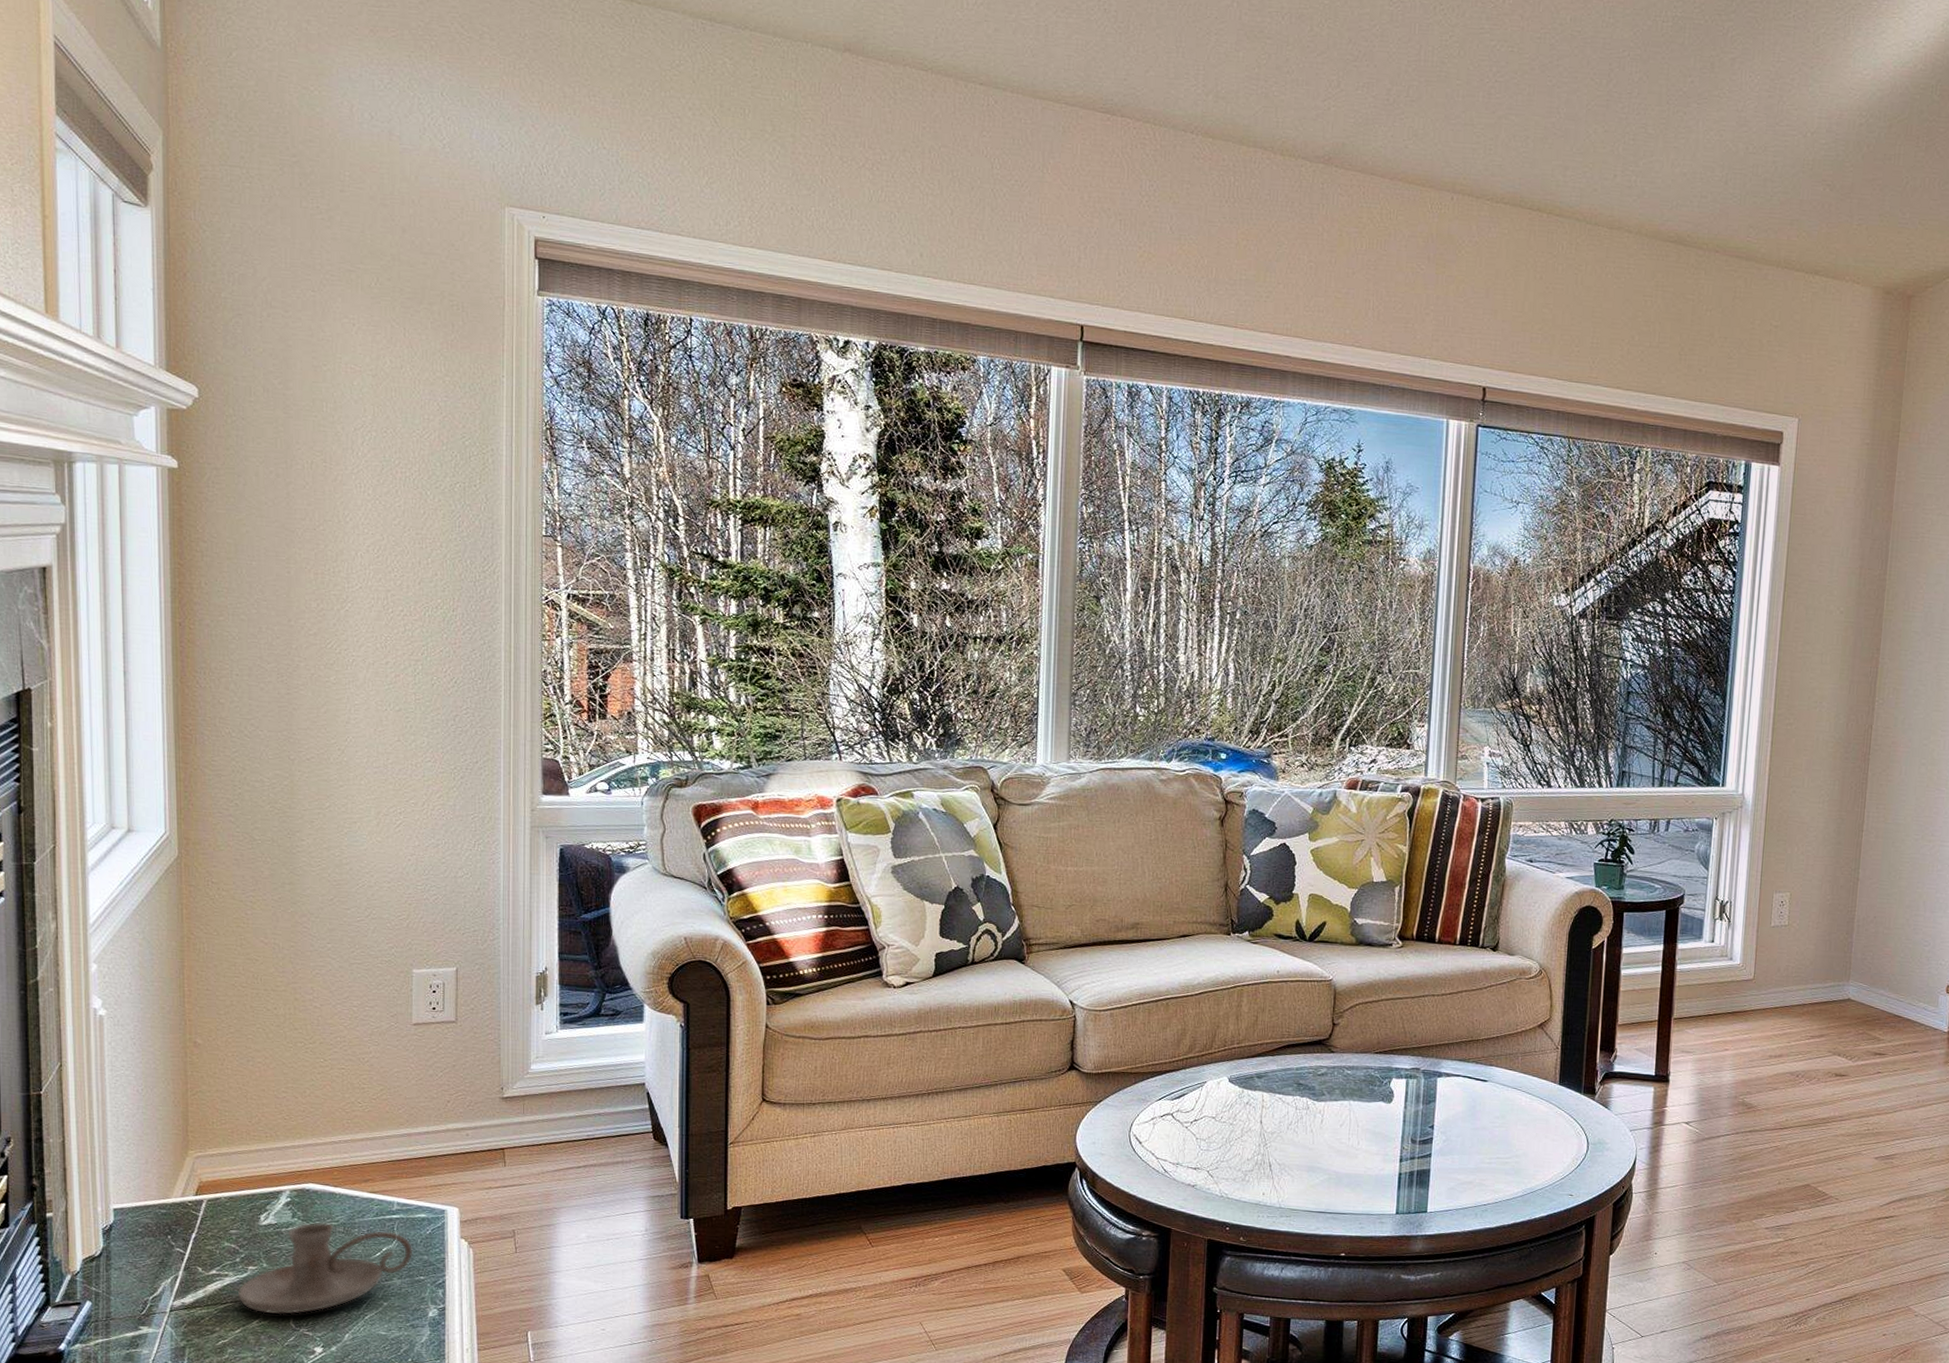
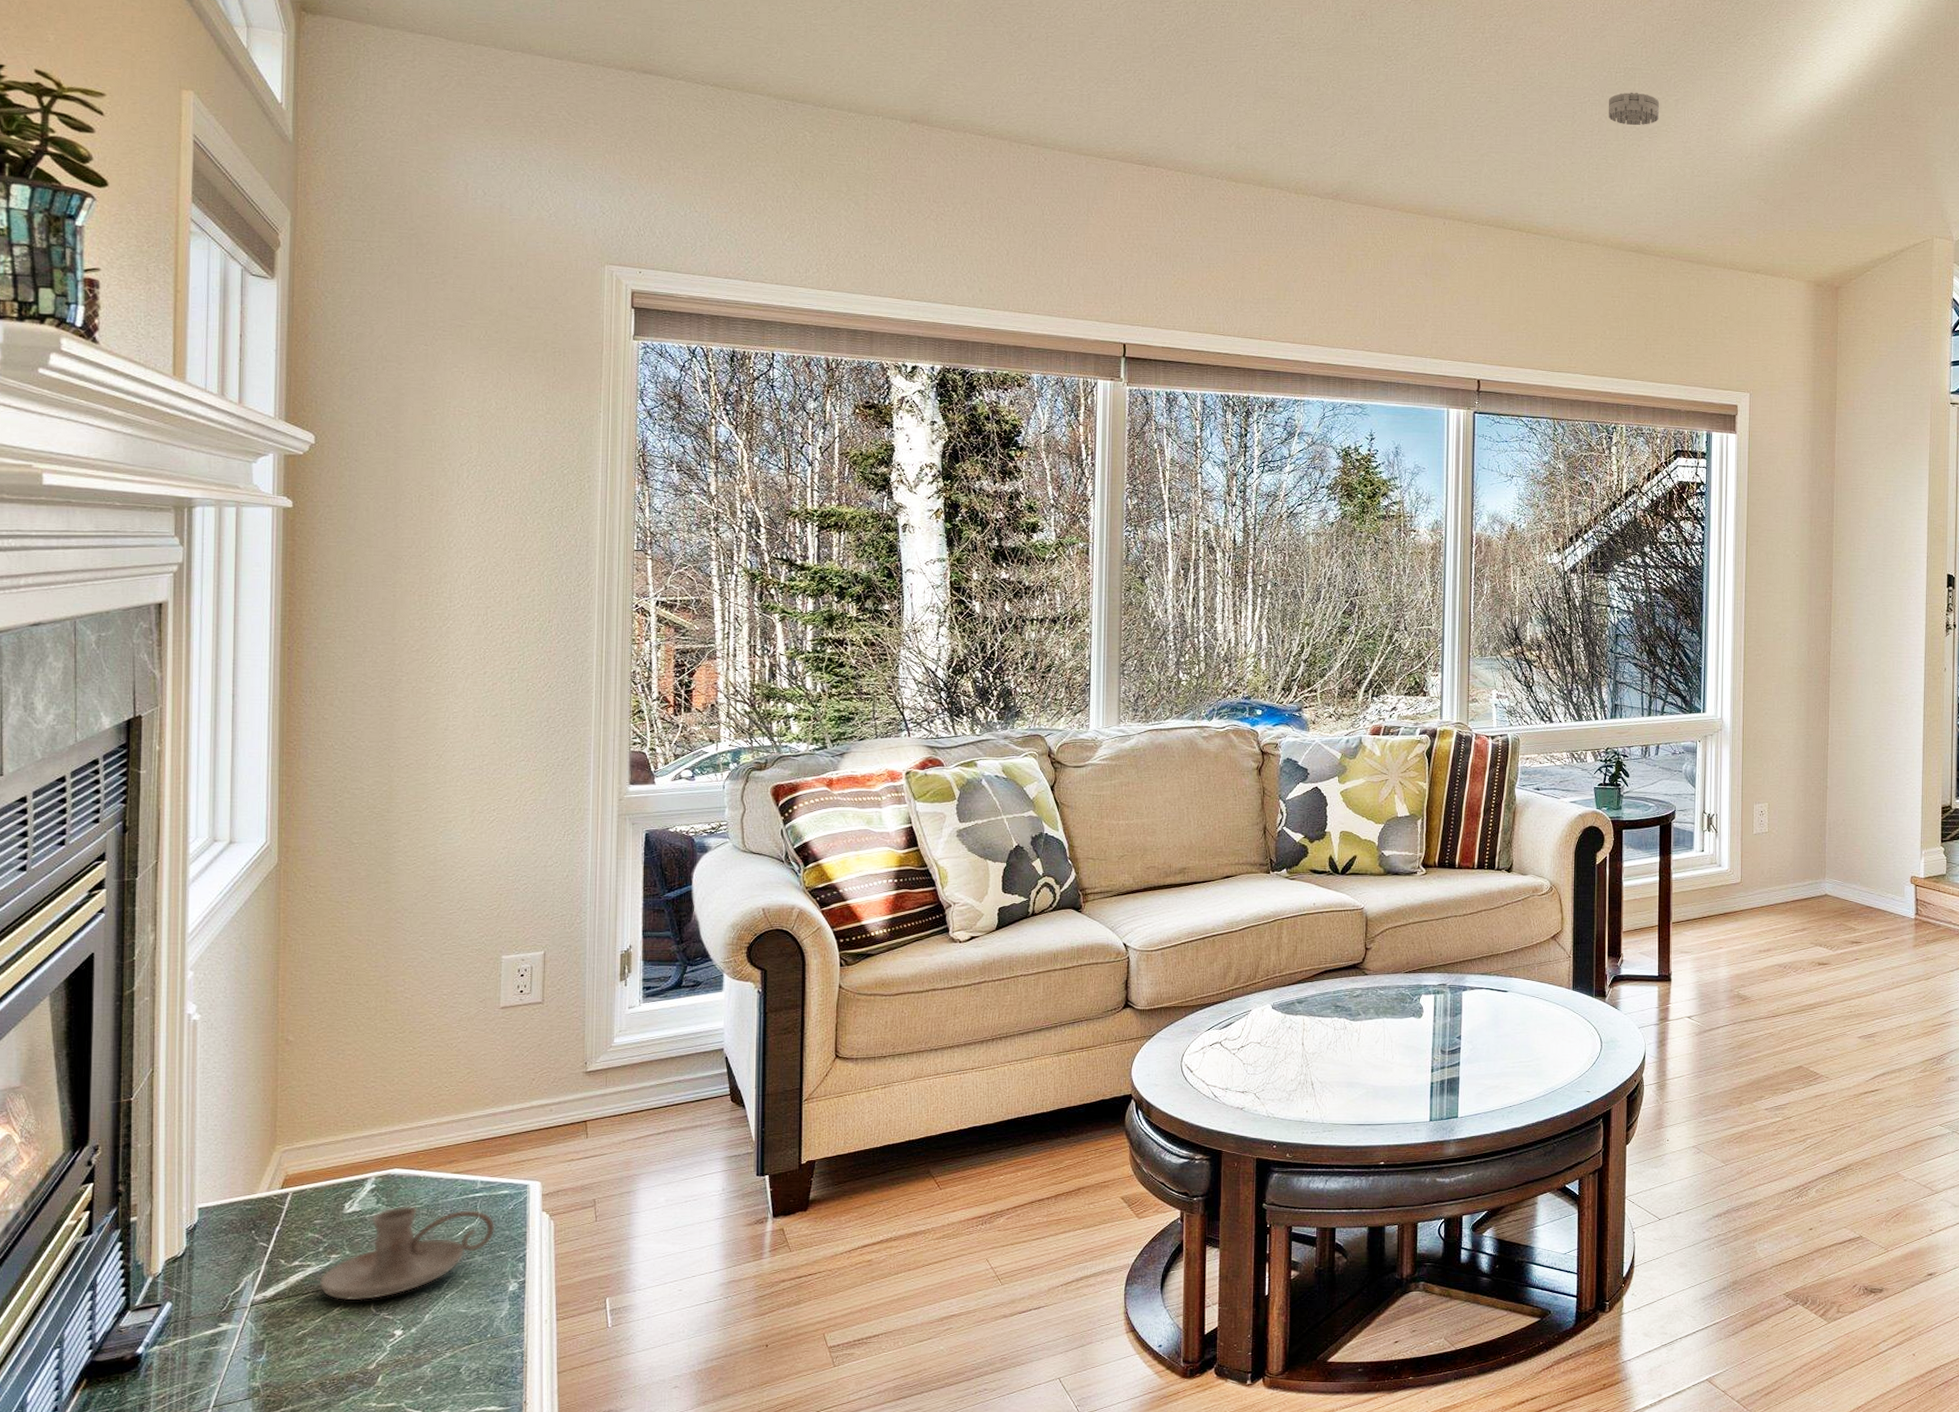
smoke detector: none [1650,46,1713,89] -> present [1608,92,1660,126]

